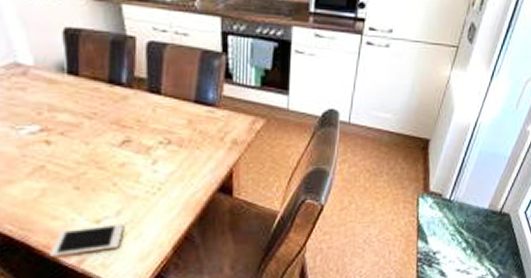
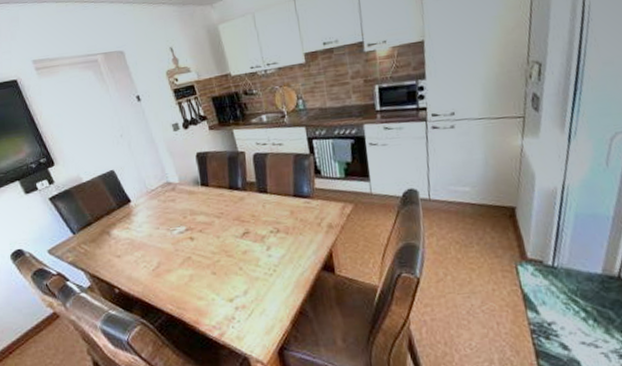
cell phone: present [50,223,125,257] -> none [199,301,252,331]

